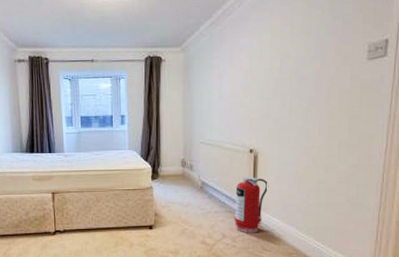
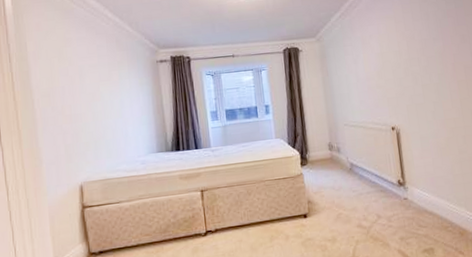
fire extinguisher: present [234,176,269,233] -> none [384,153,415,212]

